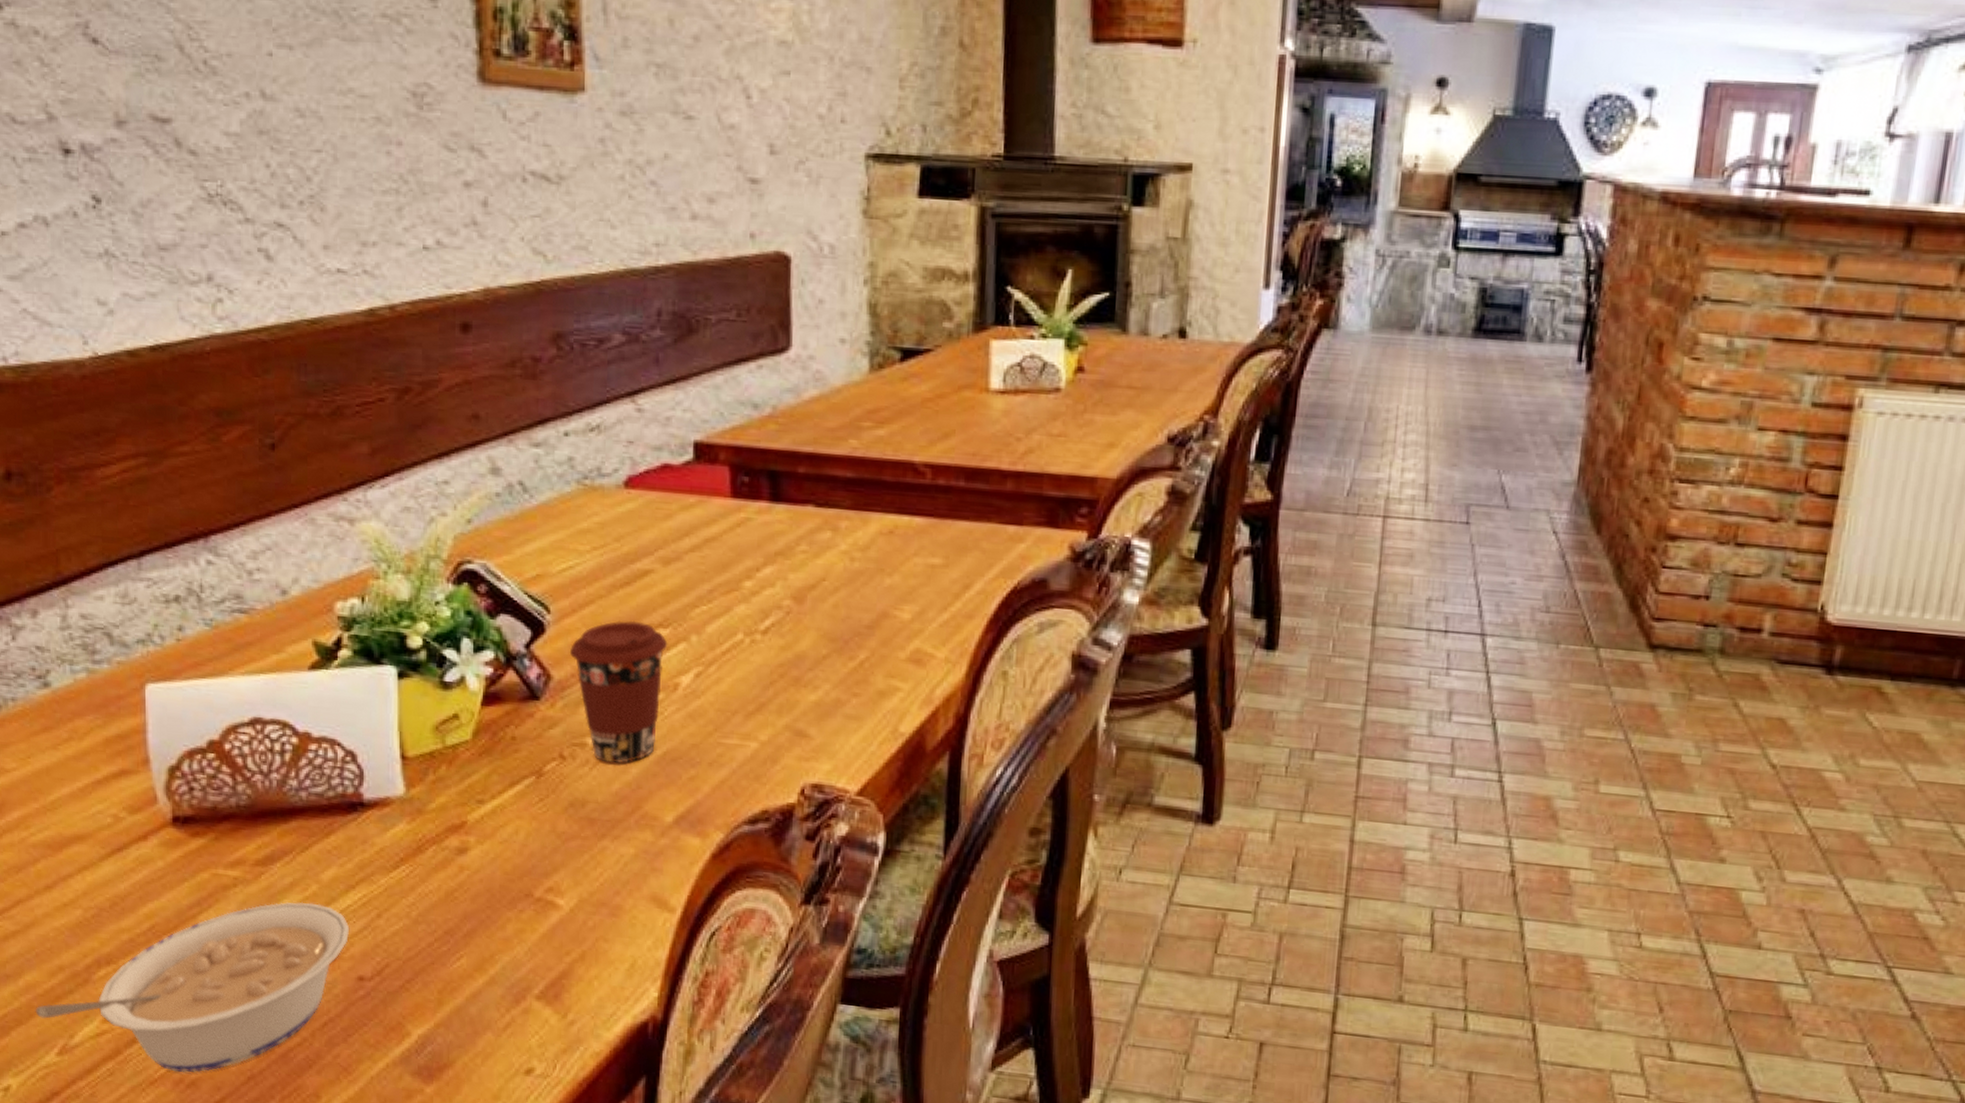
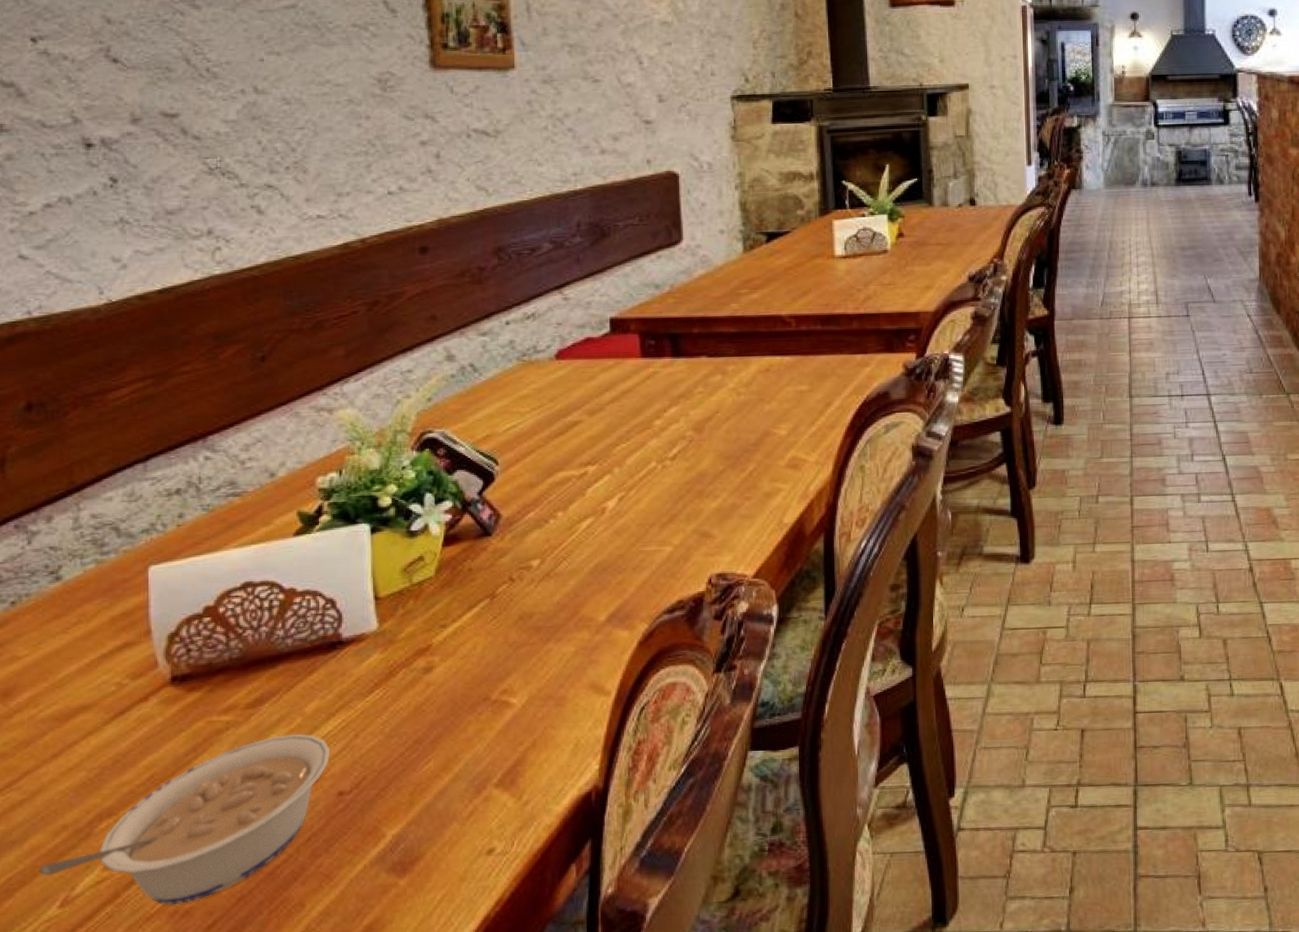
coffee cup: present [569,620,668,764] -> none [515,462,596,579]

